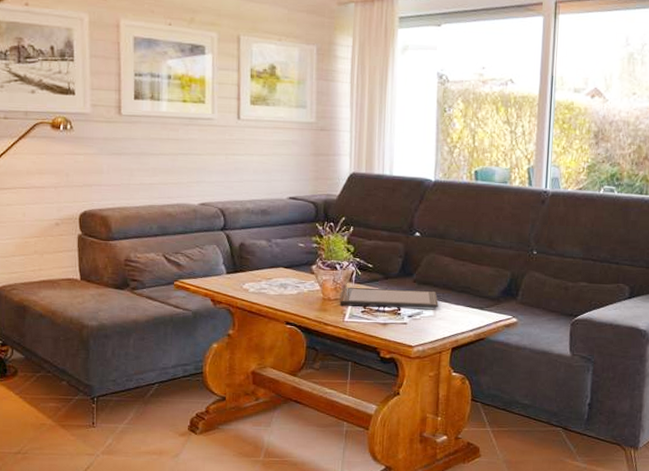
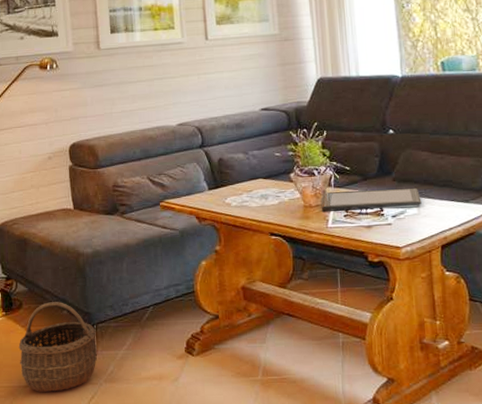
wicker basket: none [11,372,96,460] -> present [18,302,97,392]

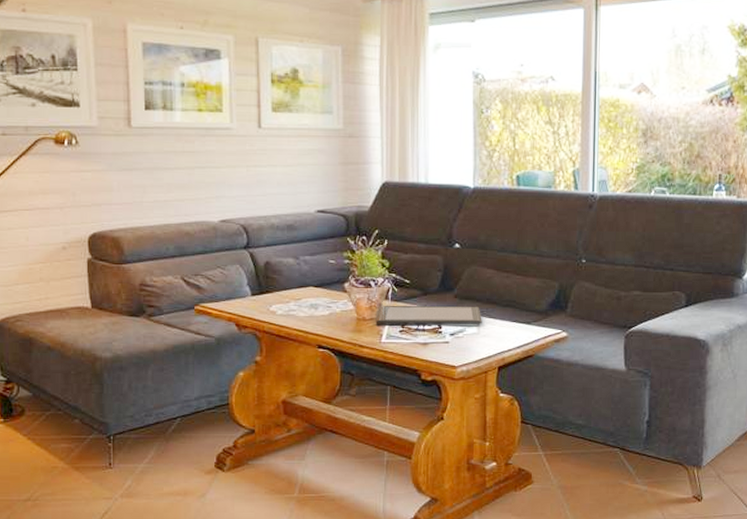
wicker basket: present [18,302,97,392] -> none [19,409,113,506]

